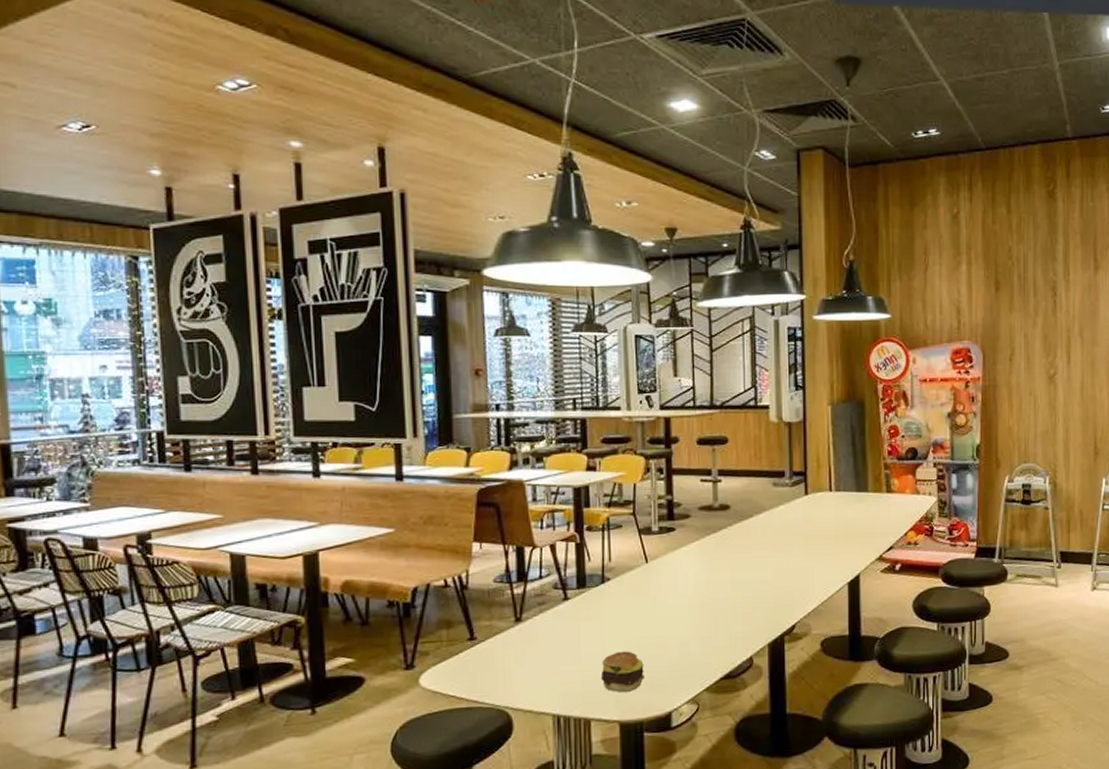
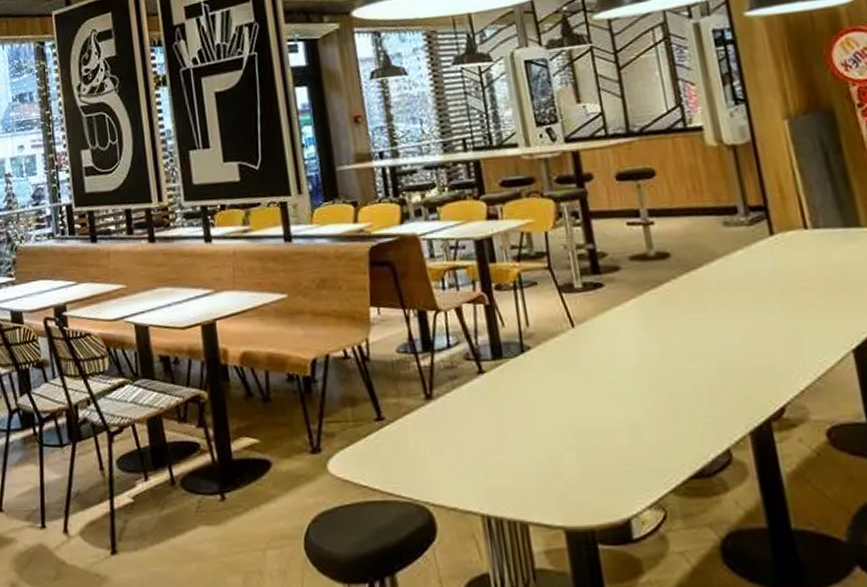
burger: present [600,651,646,693] -> none [533,438,591,491]

